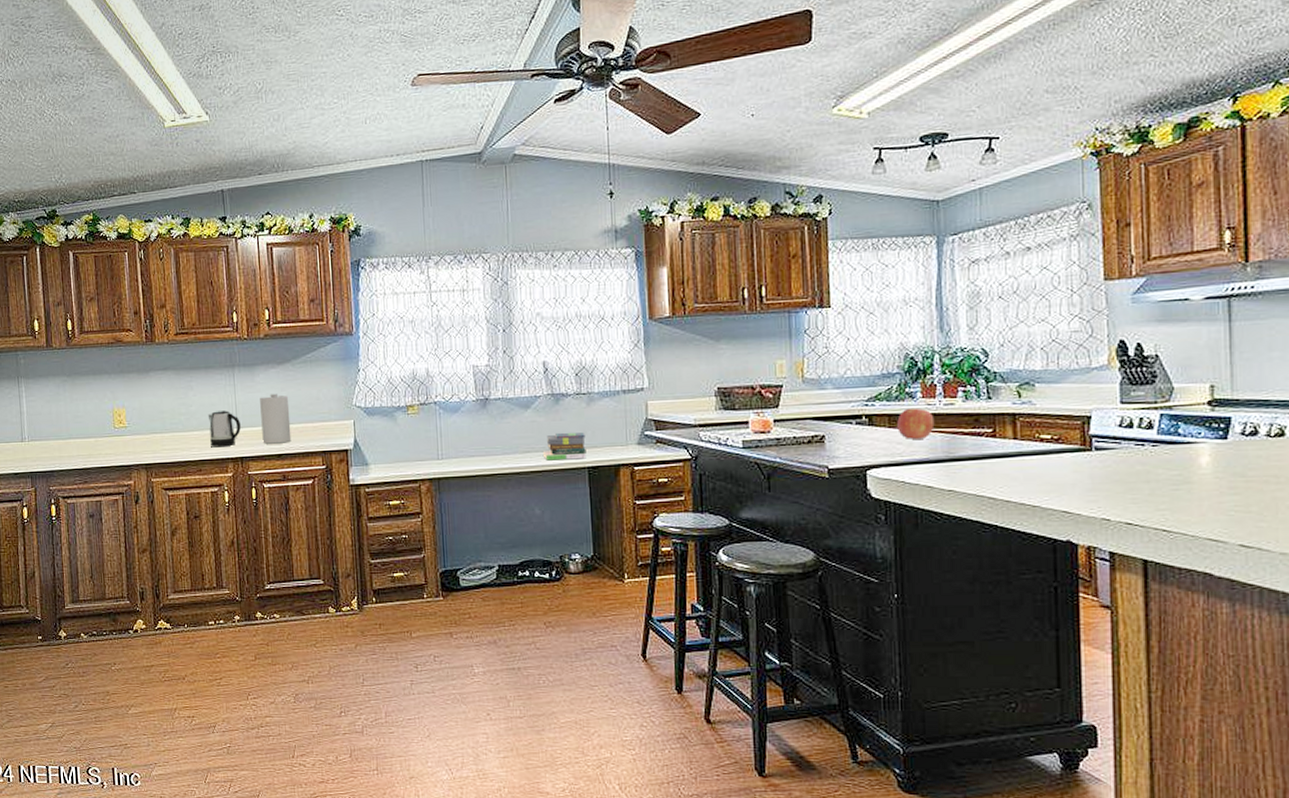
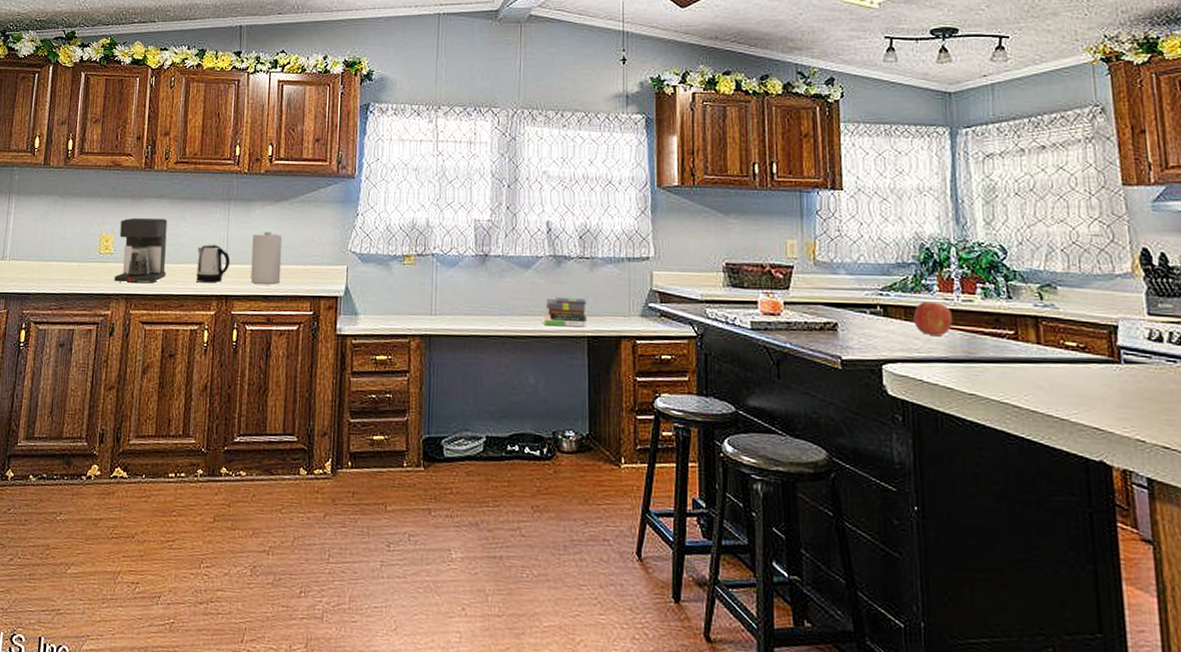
coffee maker: none [130,389,181,454] -> present [114,217,168,284]

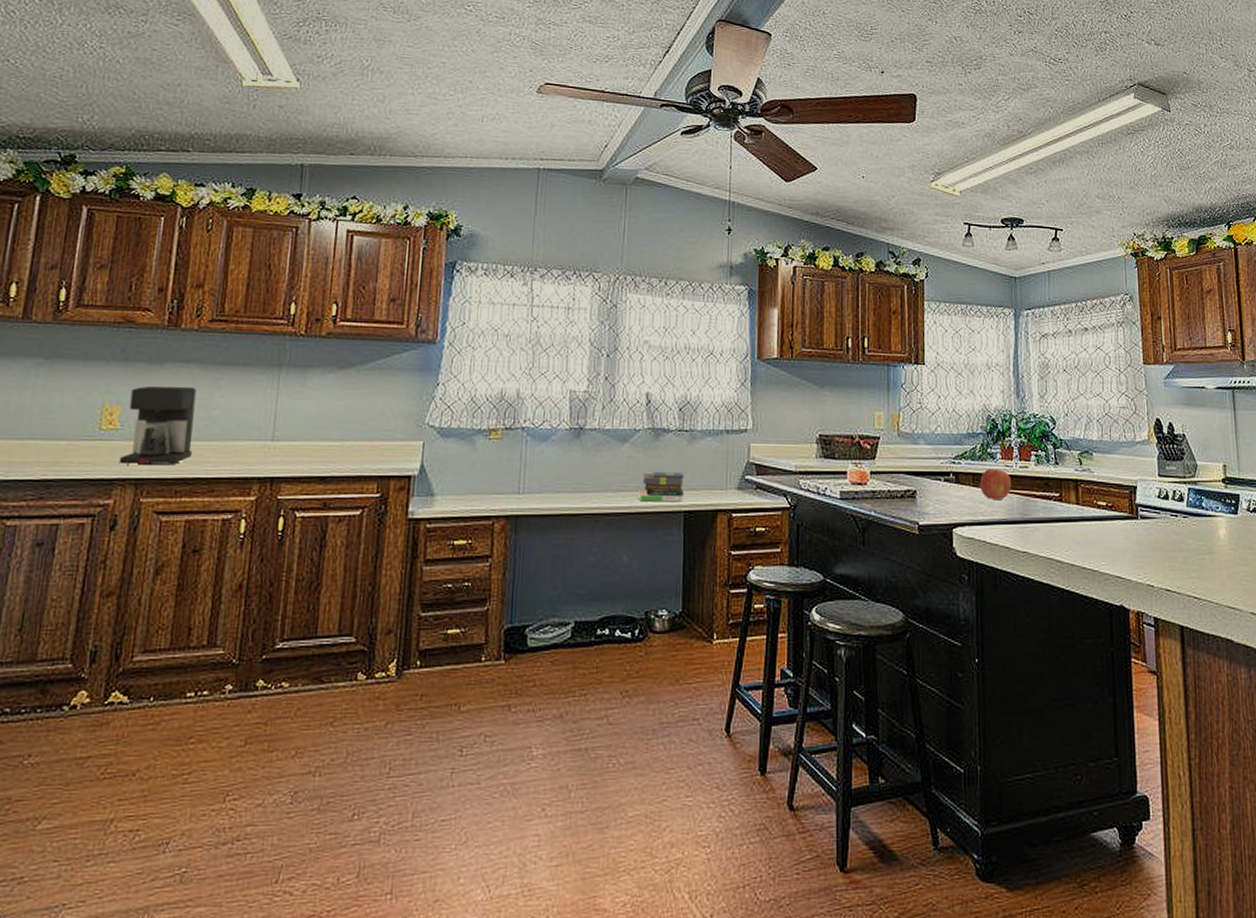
kettle: present [196,243,230,283] -> none [233,417,278,464]
paper towel holder: present [250,231,283,284] -> none [303,403,346,463]

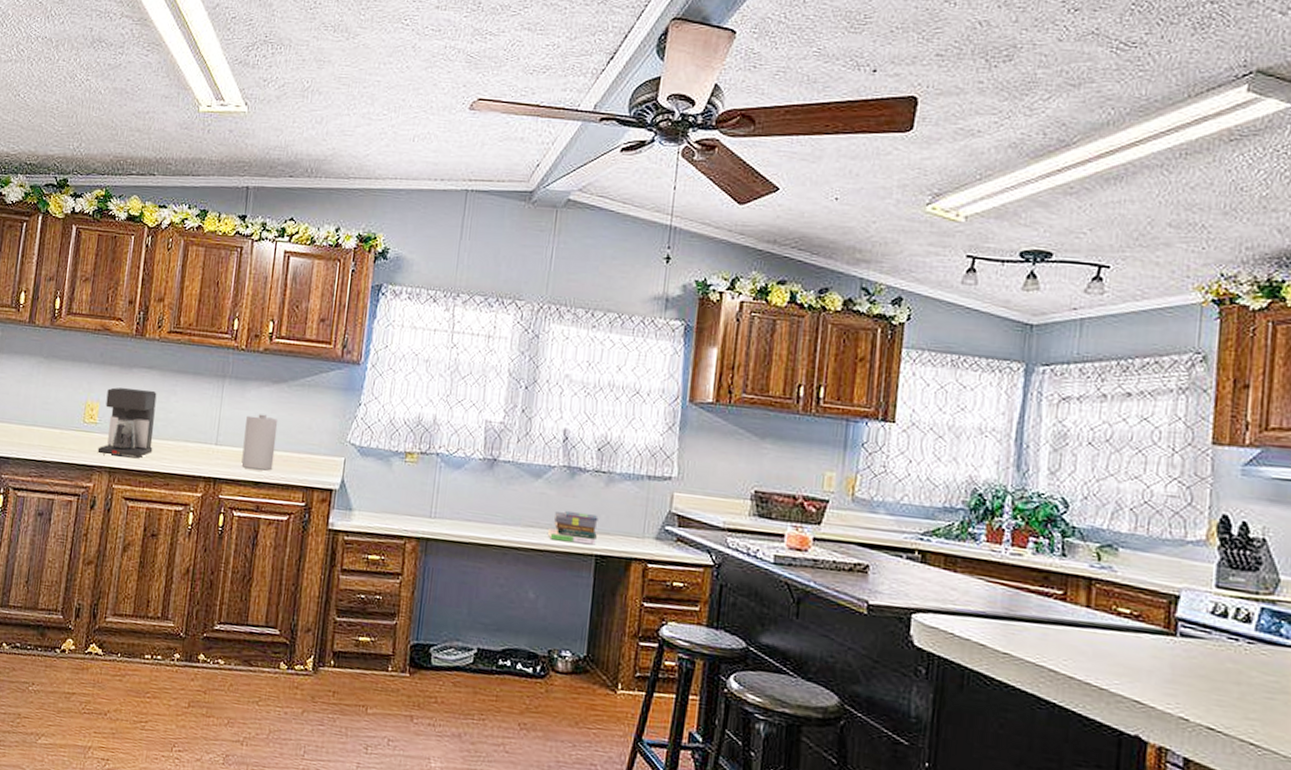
paper towel holder: none [303,403,346,463] -> present [241,414,279,471]
fruit: present [980,468,1012,499] -> none [953,550,998,589]

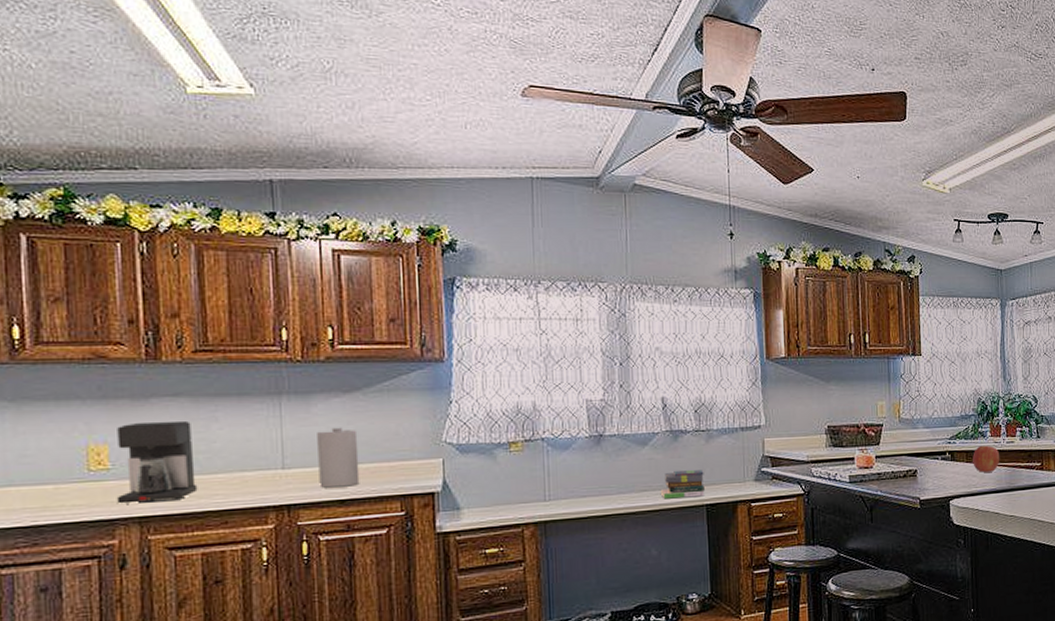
fruit: none [953,550,998,589] -> present [972,445,1000,473]

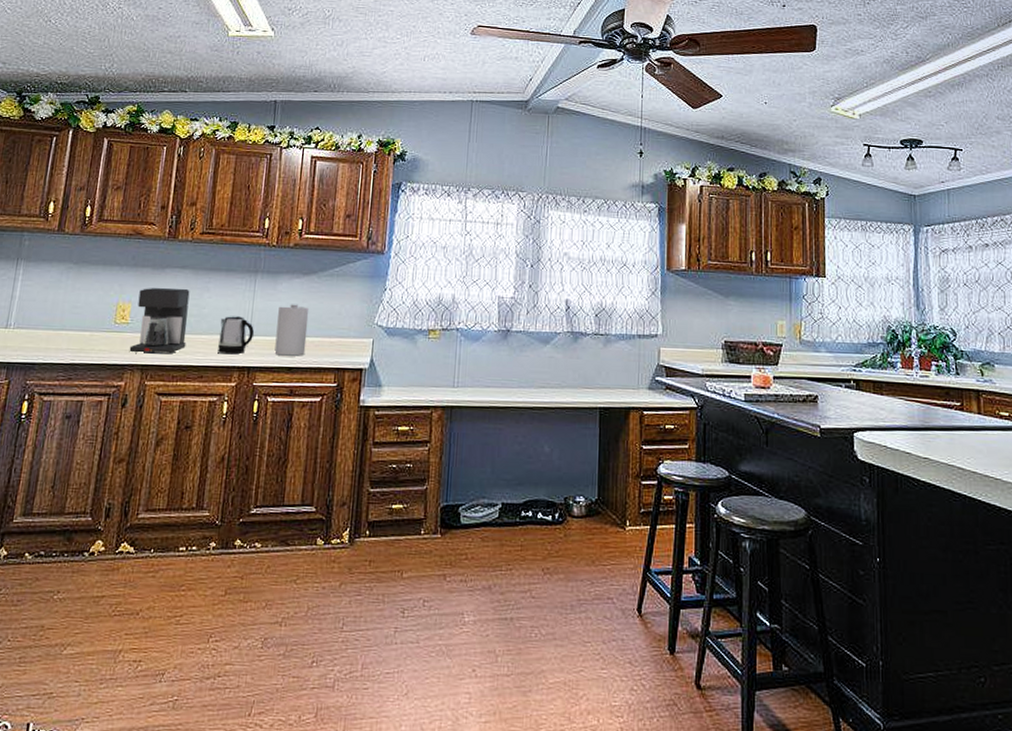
kettle: none [239,446,288,494] -> present [218,315,254,355]
books: present [660,469,705,499] -> none [557,370,600,399]
fruit: present [972,445,1000,473] -> none [880,376,912,407]

